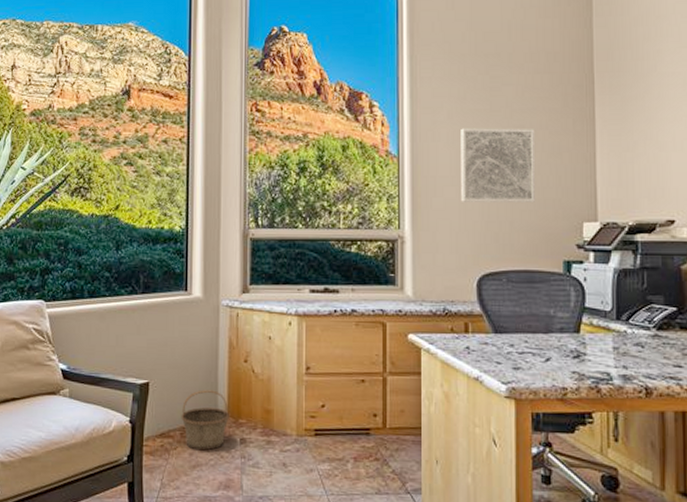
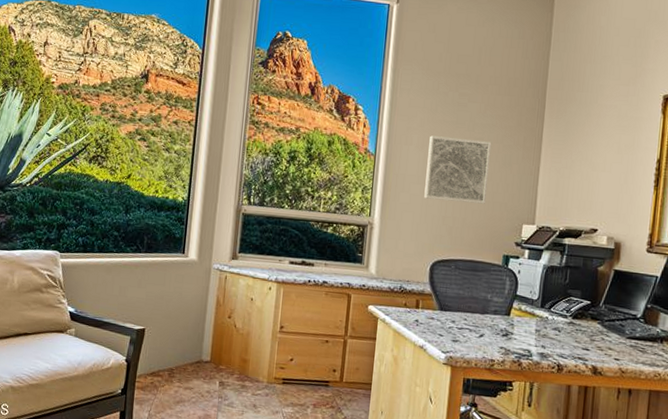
basket: present [181,390,229,450] -> none [170,338,212,389]

